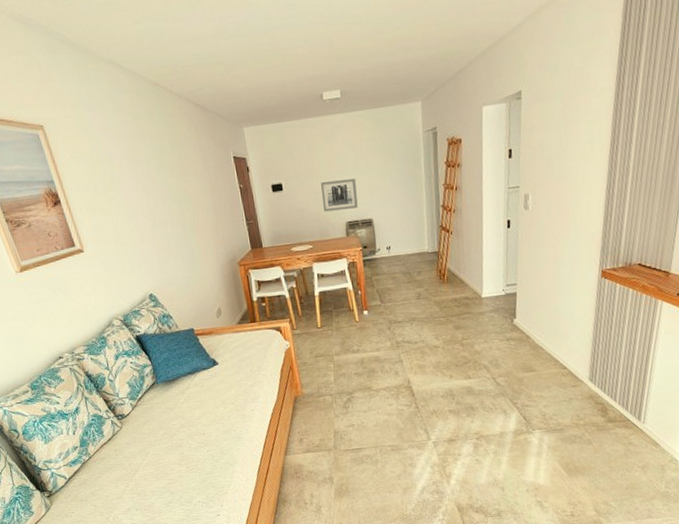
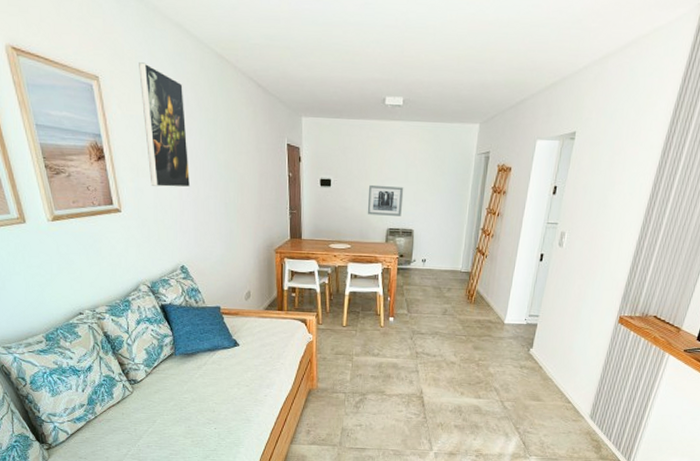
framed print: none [79,104,147,222] -> present [139,62,191,188]

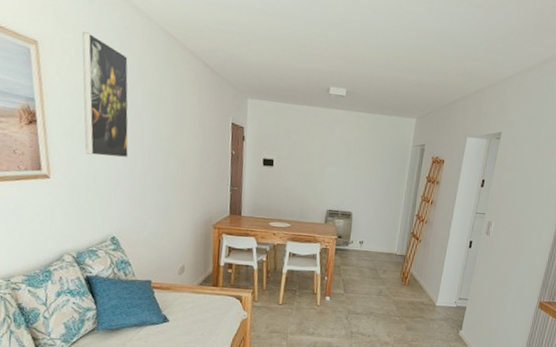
wall art: present [367,184,404,216] -> none [308,167,345,199]

